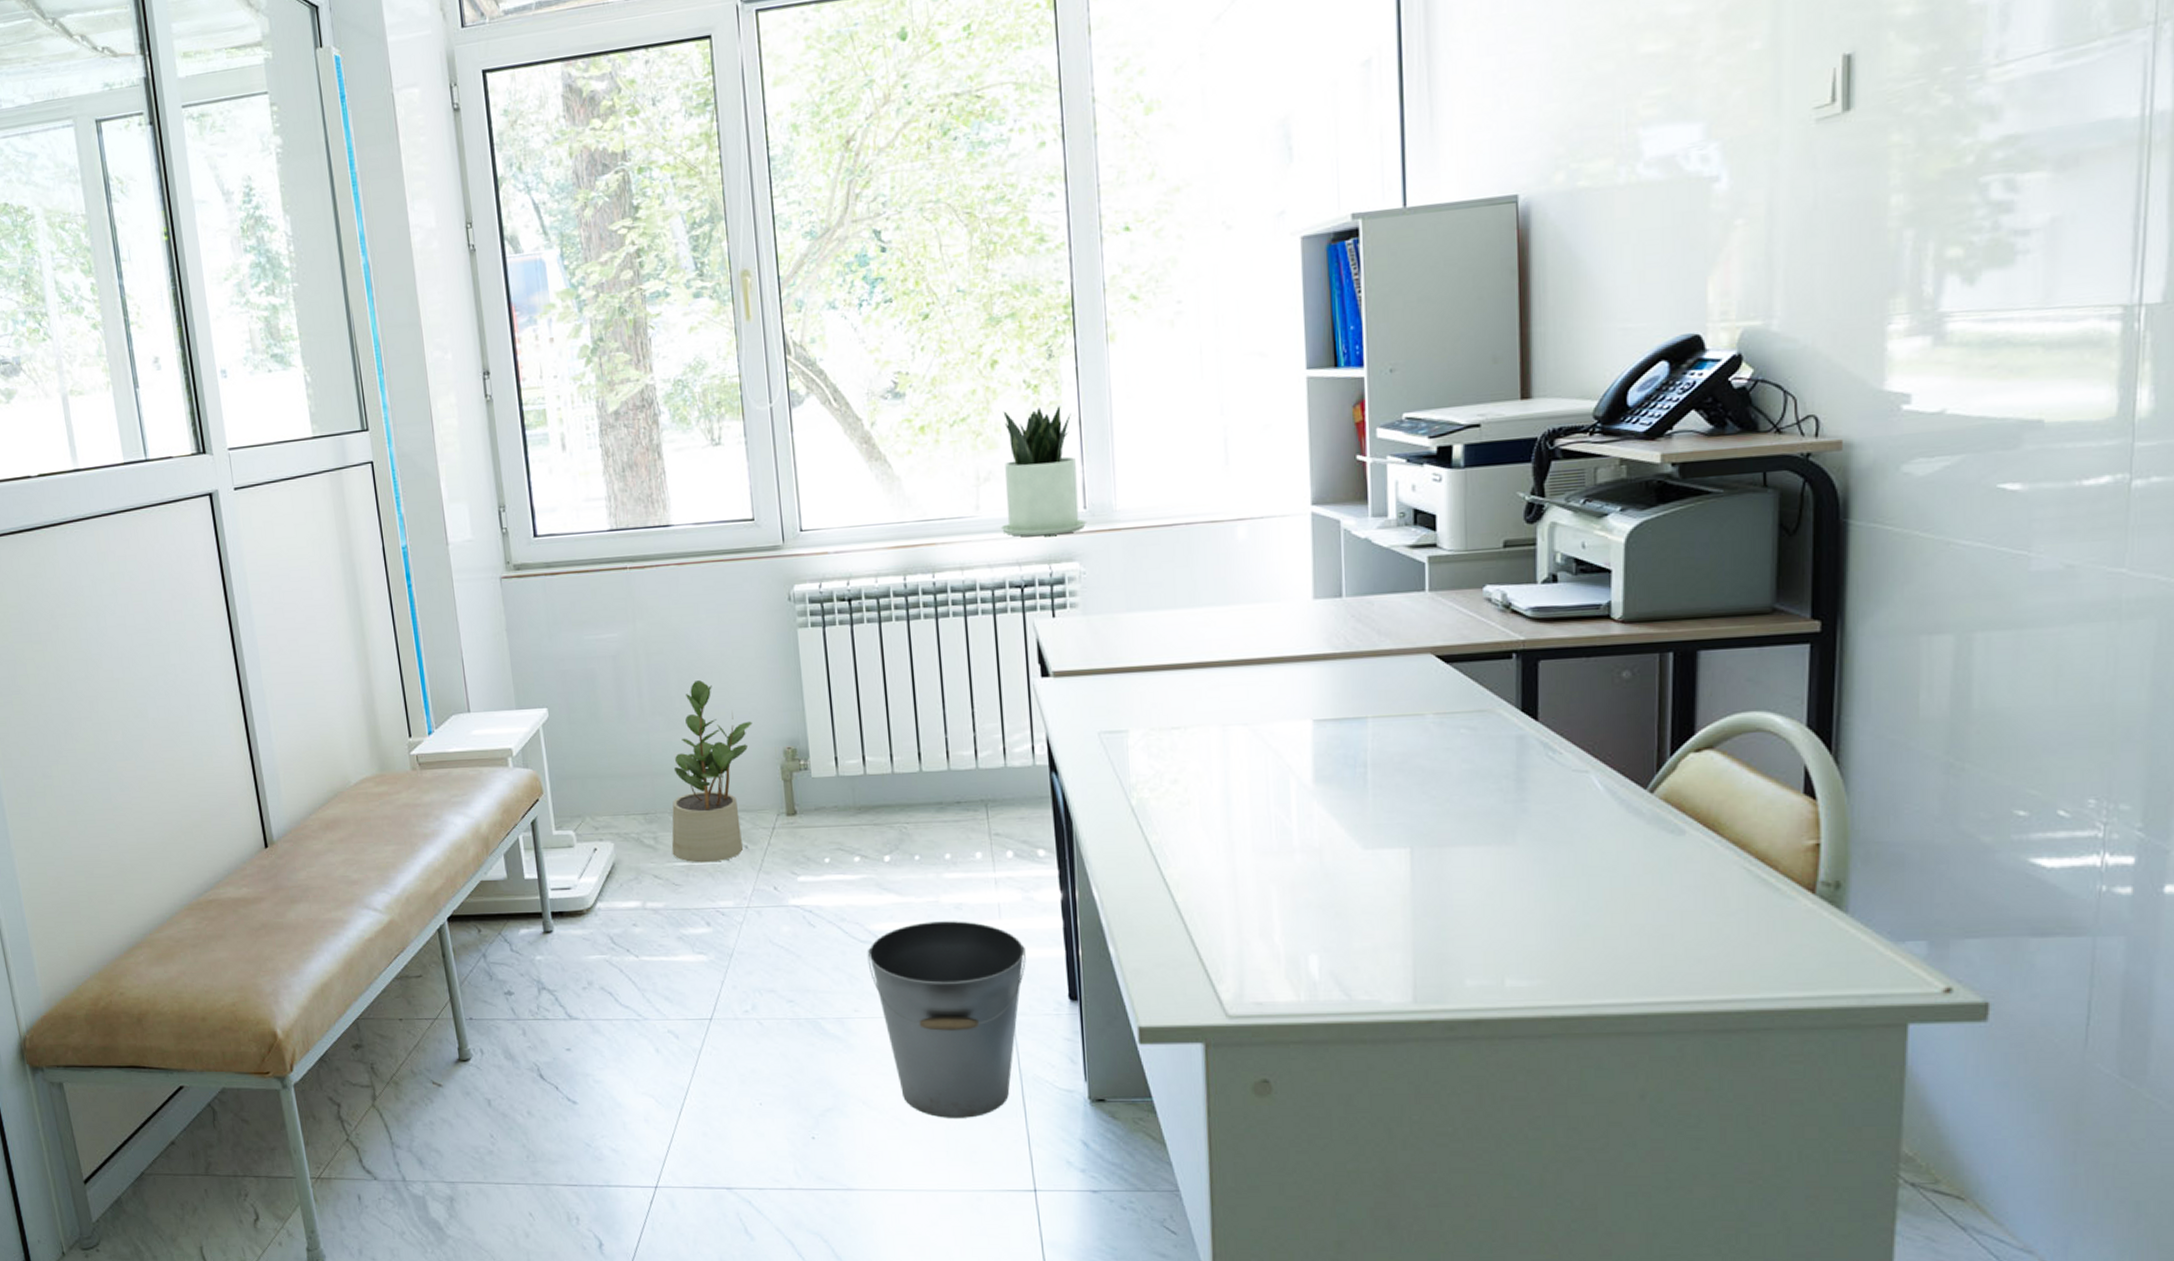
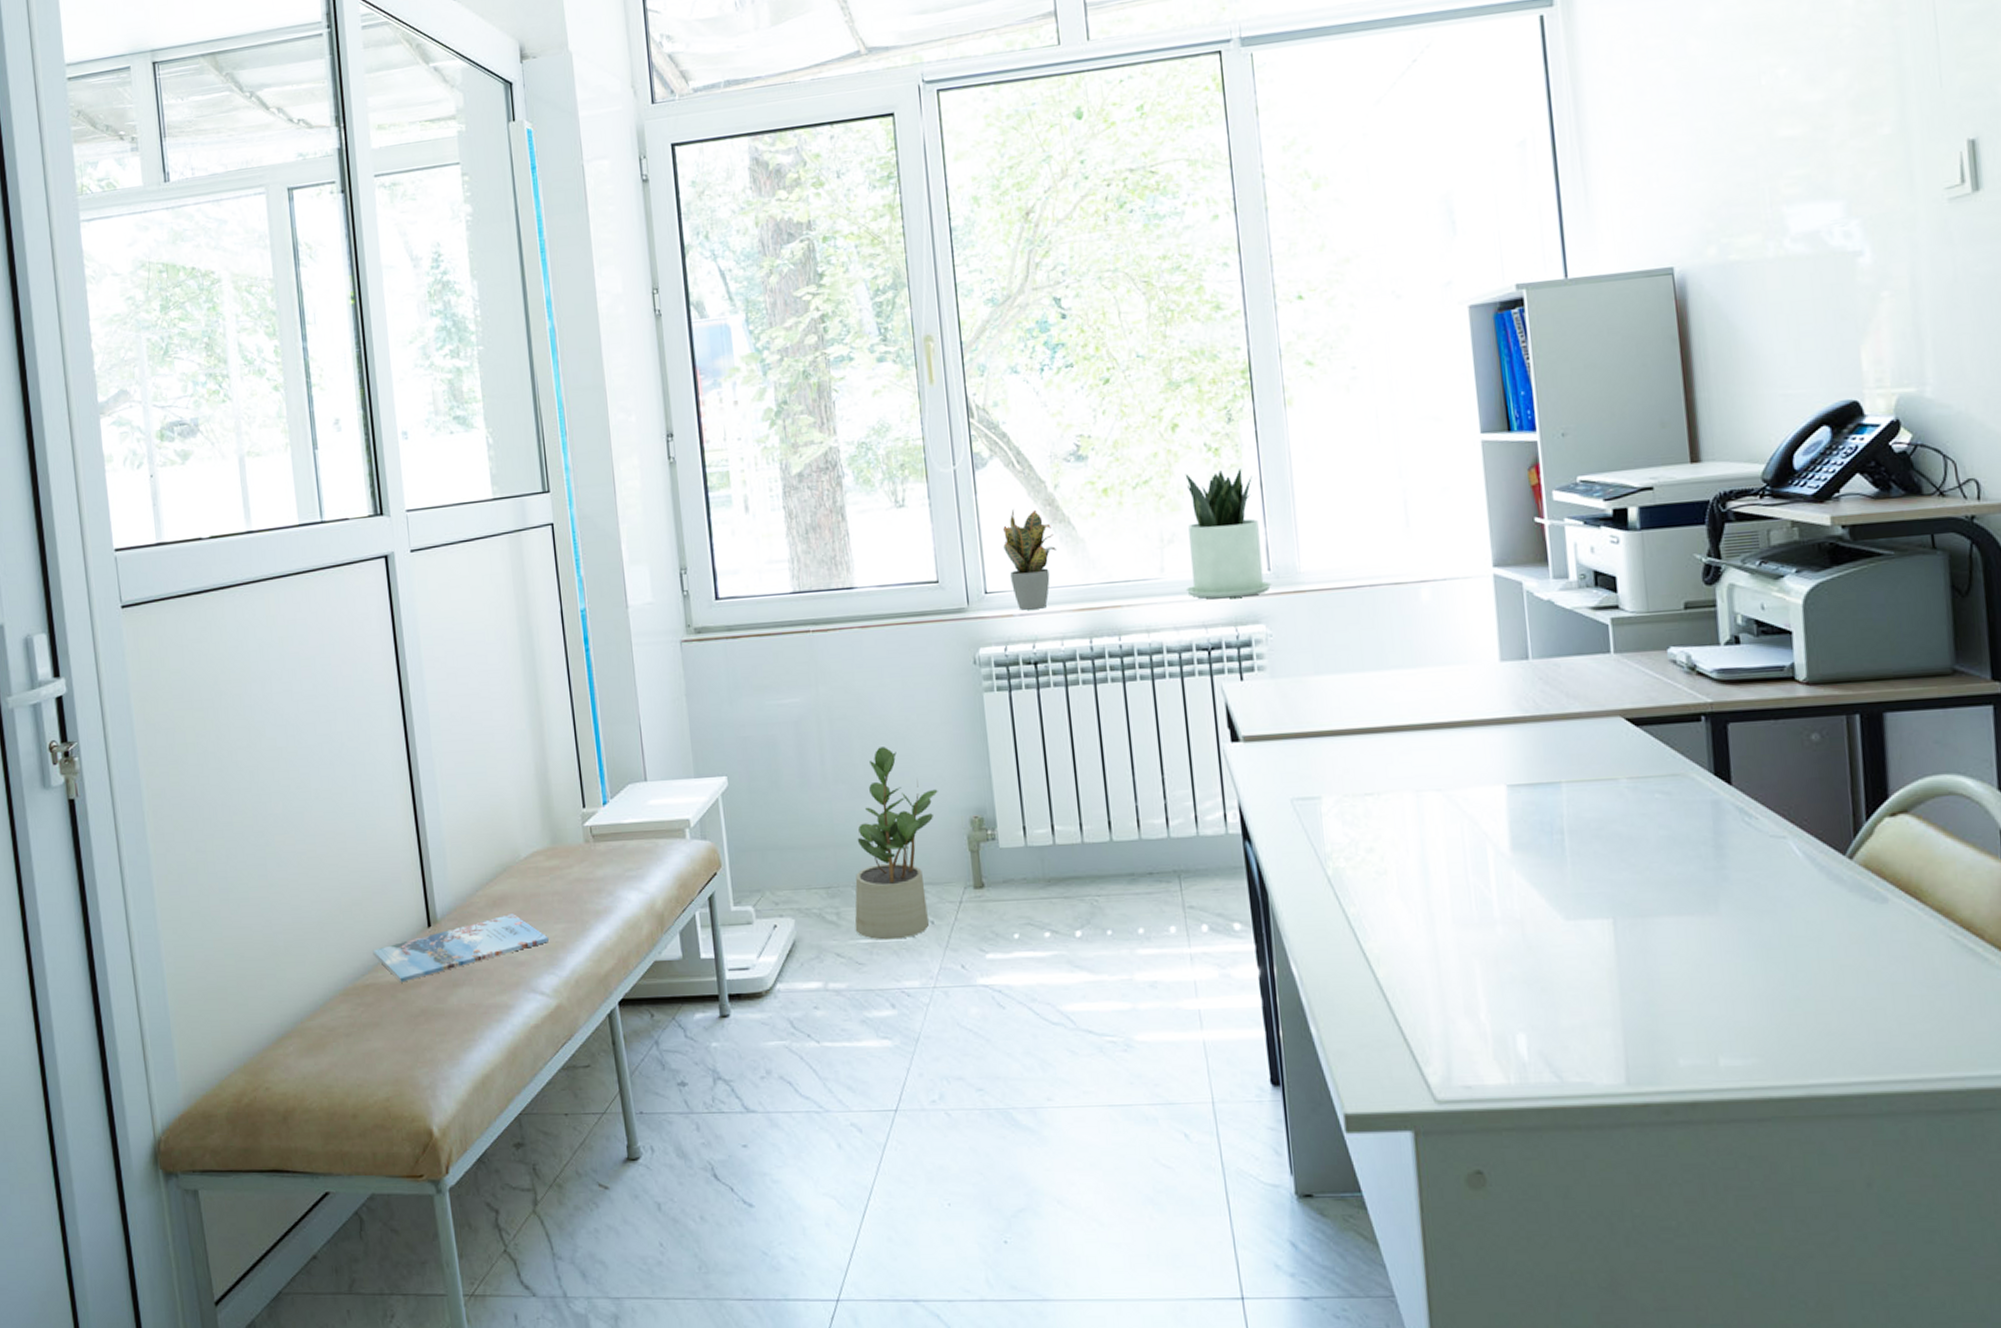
magazine: none [214,836,380,899] -> present [373,914,549,983]
potted plant: none [819,447,872,548] -> present [1003,509,1056,610]
bucket: present [867,921,1026,1118] -> none [1059,1000,1225,1218]

